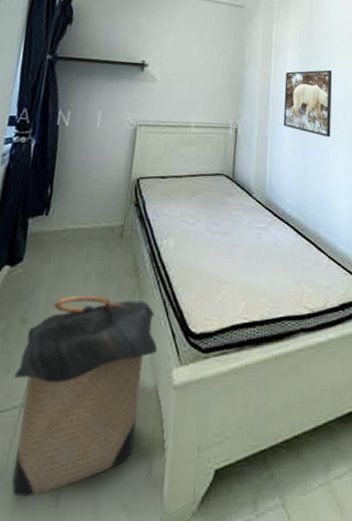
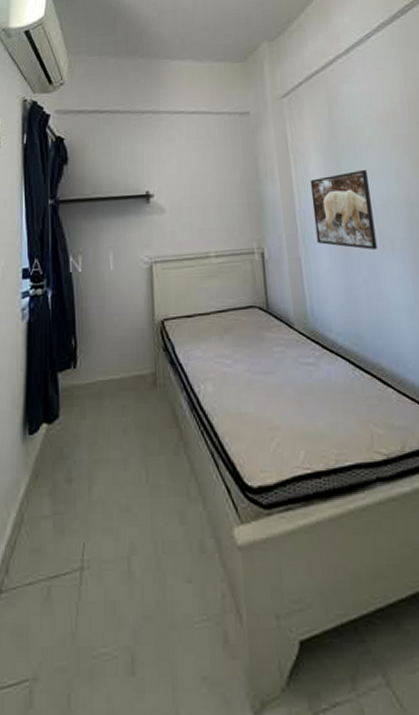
laundry hamper: present [11,296,158,497] -> none [69,450,214,664]

